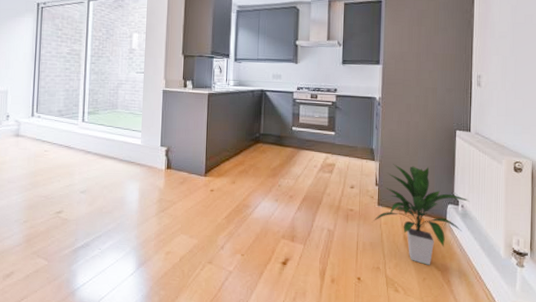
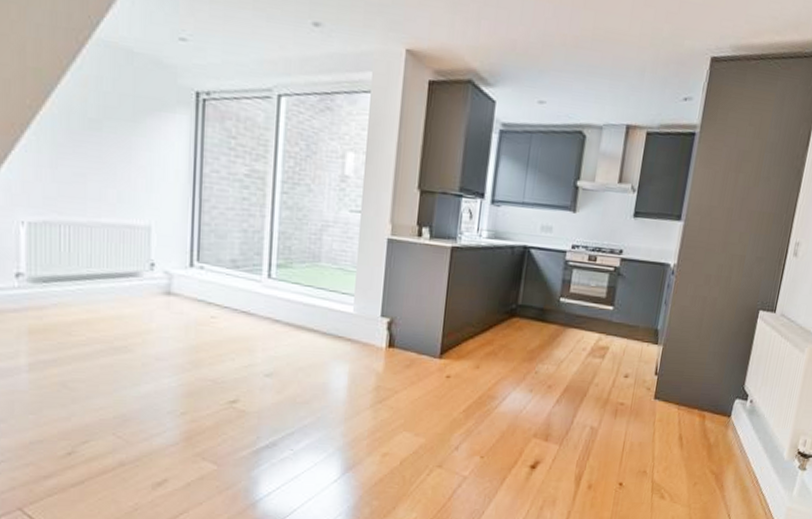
indoor plant: present [373,164,470,265] -> none [645,349,761,468]

